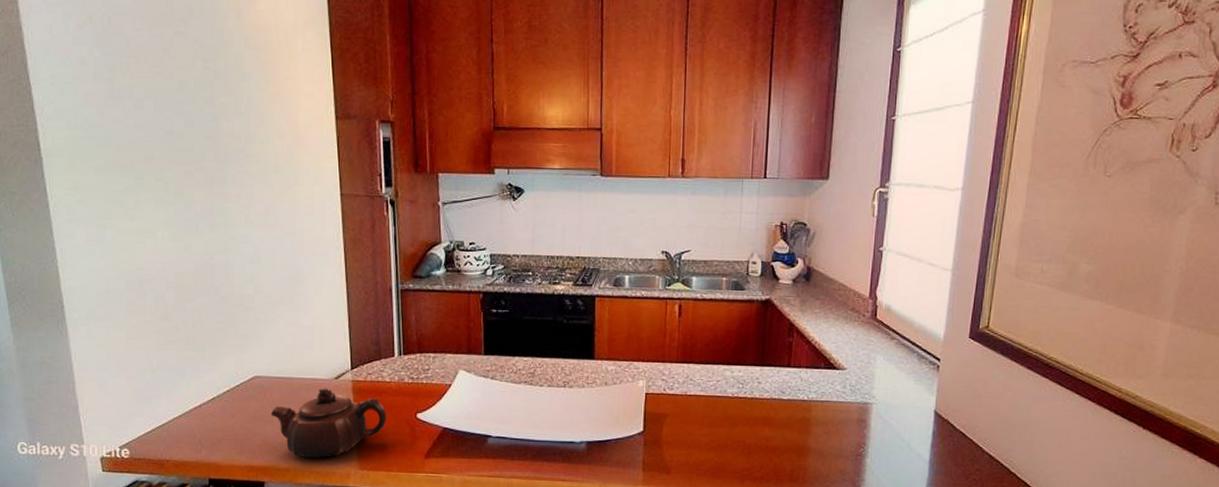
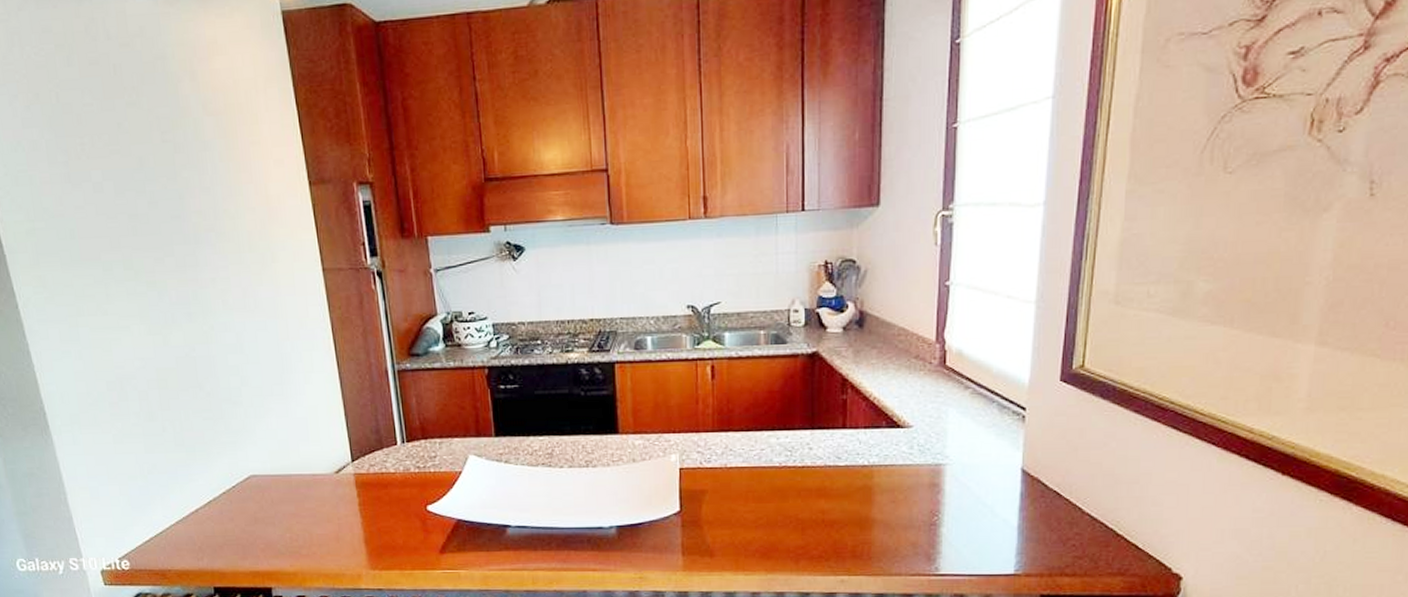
teapot: present [270,388,387,459] -> none [271,483,395,561]

